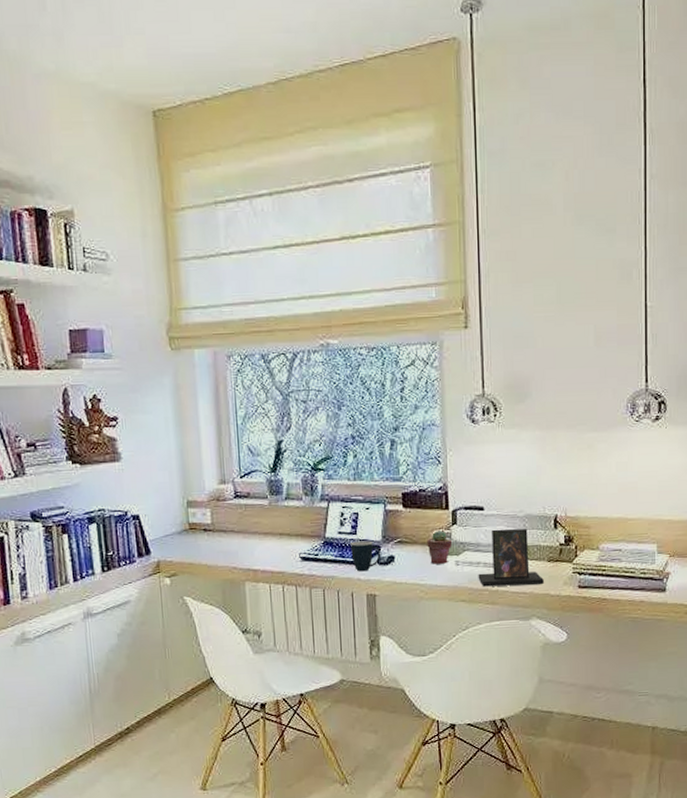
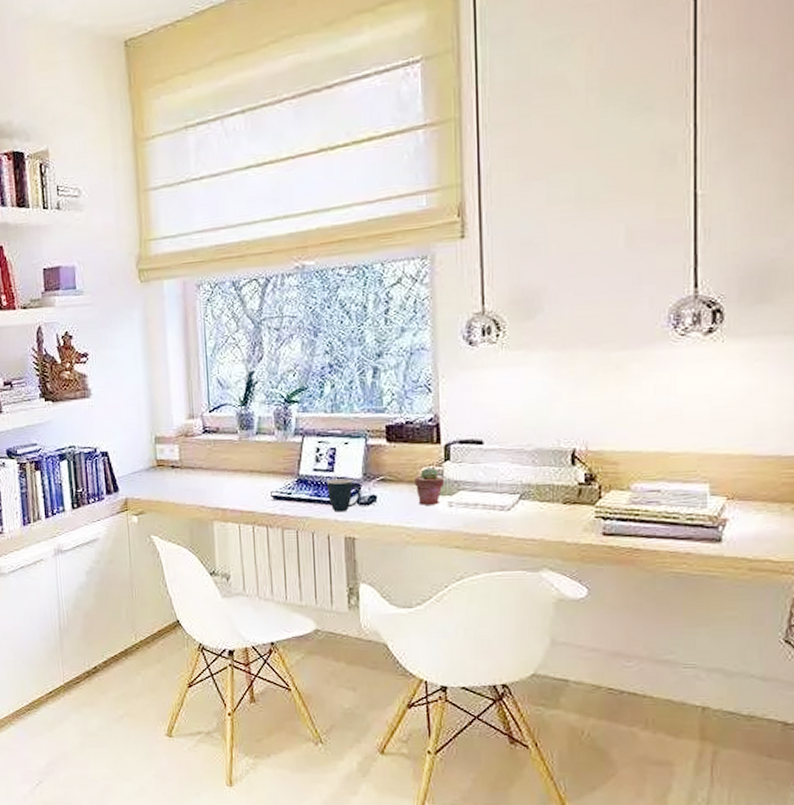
photo frame: present [478,528,544,587] -> none [475,465,558,532]

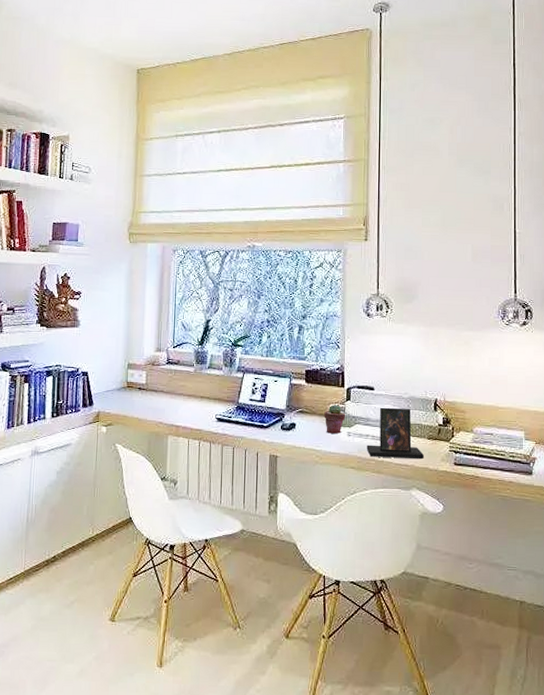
mug: present [327,478,361,513] -> none [259,408,284,435]
photo frame: none [475,465,558,532] -> present [366,407,424,460]

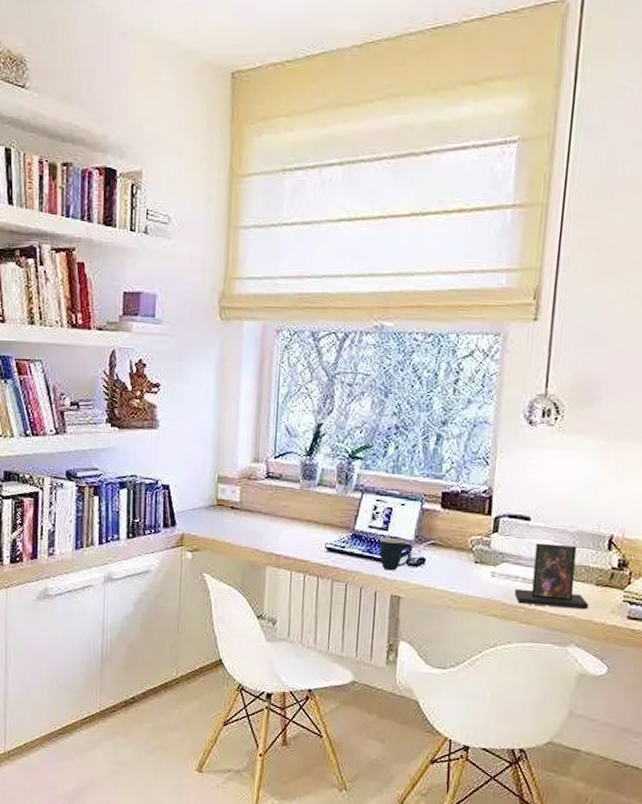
mug: none [259,408,284,435] -> present [379,537,412,571]
potted succulent: present [324,405,346,434] -> none [462,537,491,573]

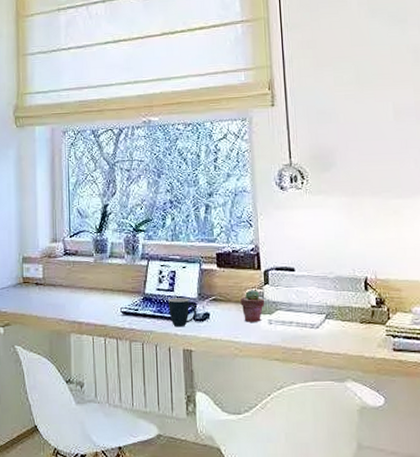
potted succulent: none [462,537,491,573] -> present [240,290,265,322]
photo frame: present [514,542,588,610] -> none [291,289,357,347]

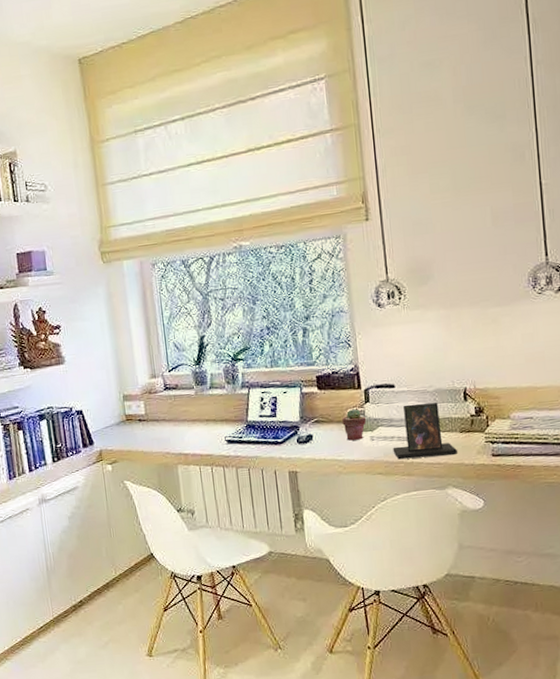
mug: present [168,298,197,327] -> none [271,422,300,451]
photo frame: none [291,289,357,347] -> present [393,402,457,460]

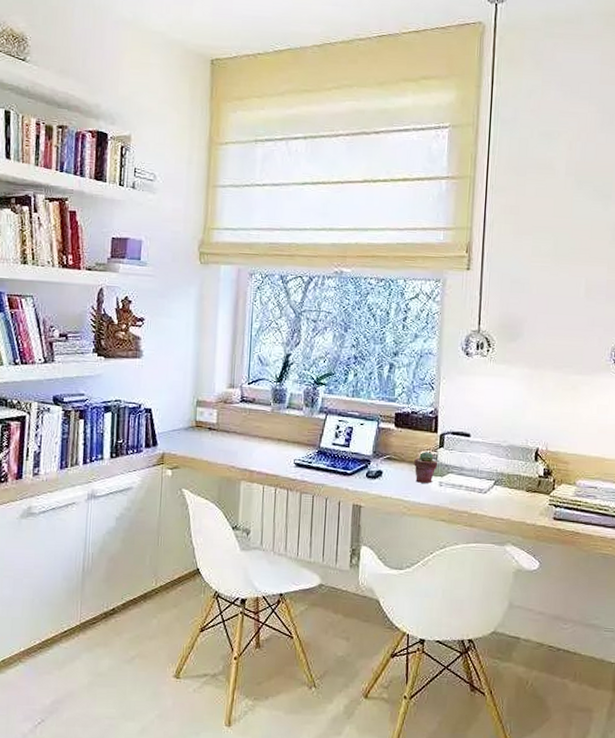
photo frame: present [393,402,457,460] -> none [459,456,521,513]

